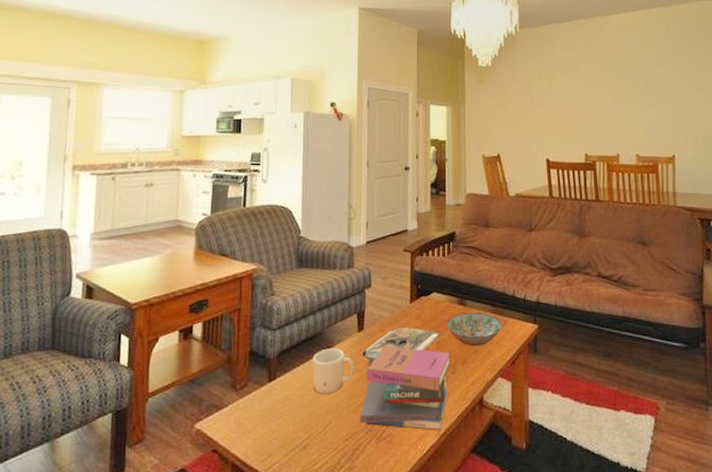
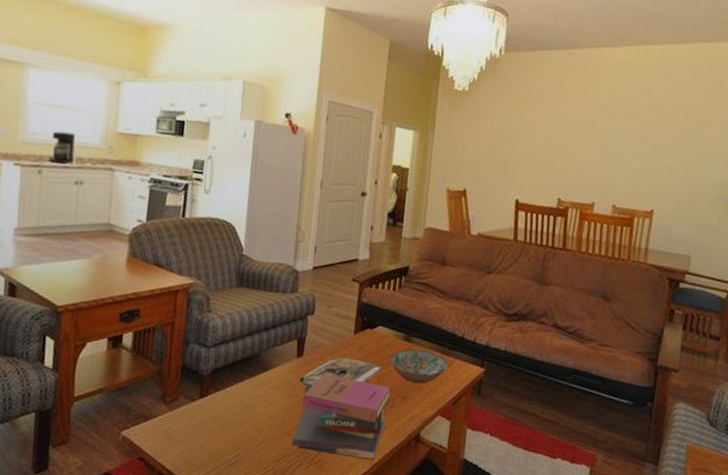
coffee maker: none [122,140,145,169] -> present [49,131,76,164]
mug: present [312,348,354,395] -> none [246,371,291,416]

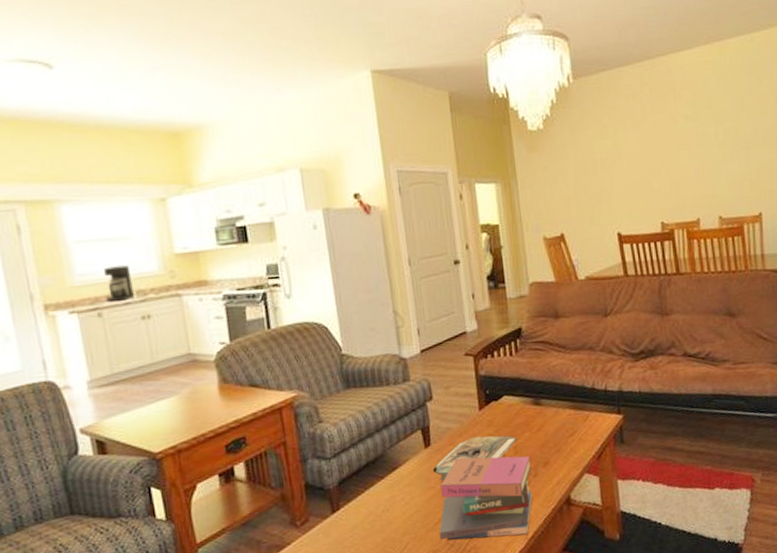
decorative bowl: present [390,349,448,384] -> none [522,410,584,447]

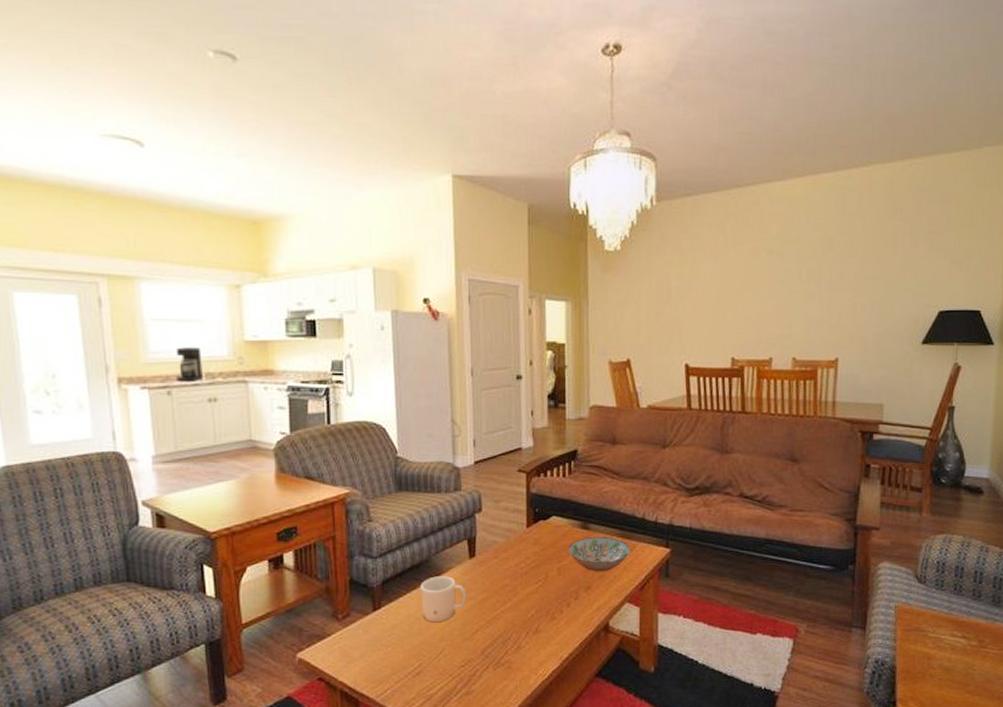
mug: none [377,468,427,518] -> present [419,576,467,623]
magazine: present [432,435,517,481] -> none [475,553,561,593]
books: present [439,456,533,540] -> none [475,572,573,657]
decorative bowl: none [522,410,584,447] -> present [568,536,630,572]

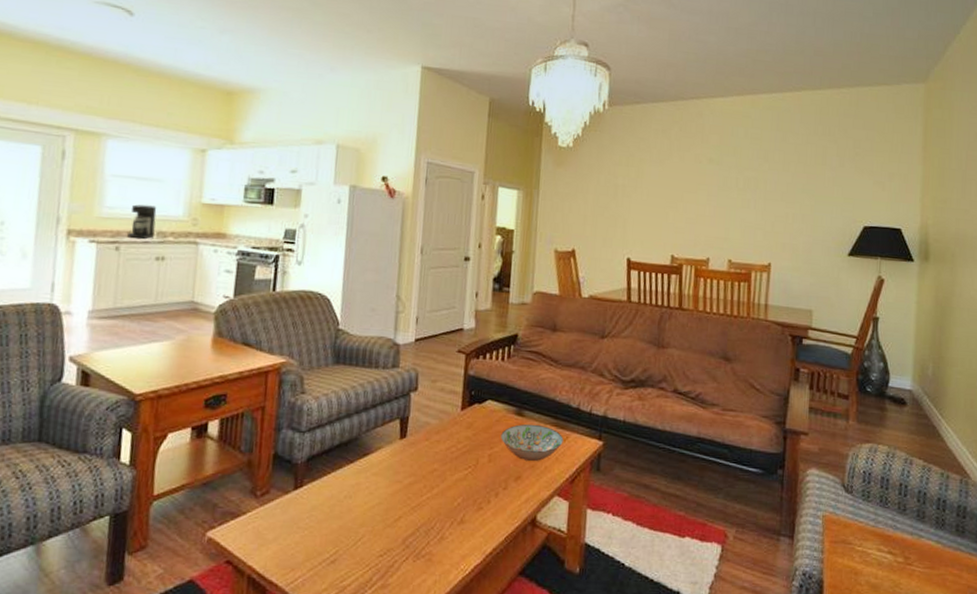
mug: present [419,576,467,623] -> none [345,456,394,506]

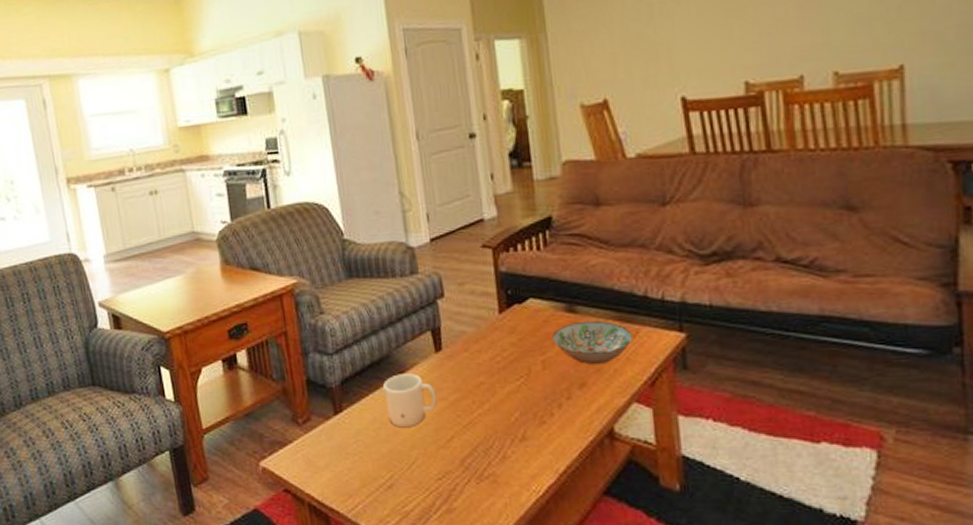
coffee maker: present [127,204,157,239] -> none [116,139,143,176]
mug: none [345,456,394,506] -> present [382,374,437,428]

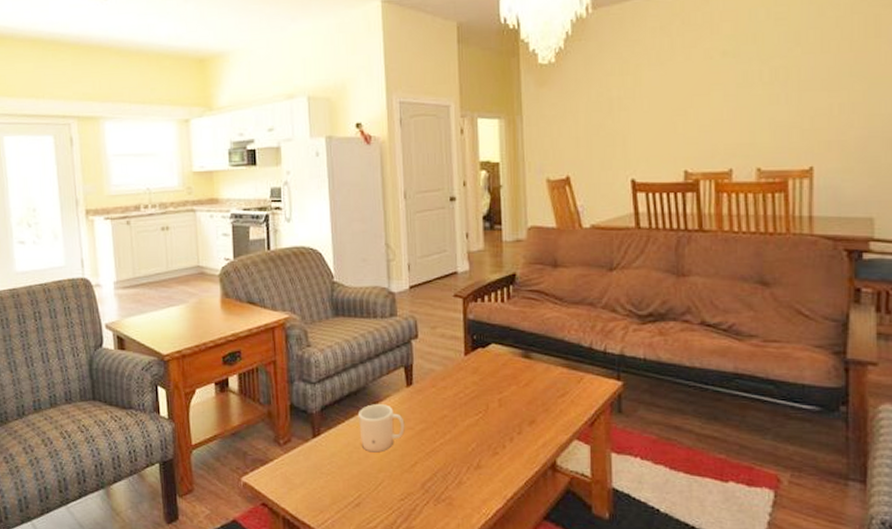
decorative bowl: present [552,320,633,365] -> none [509,366,577,405]

